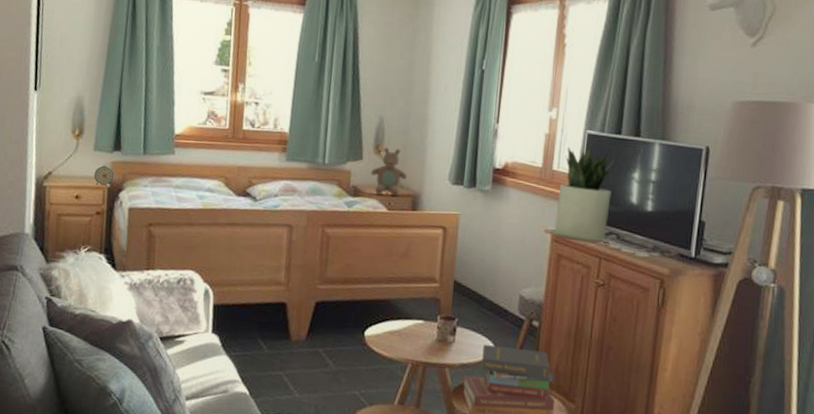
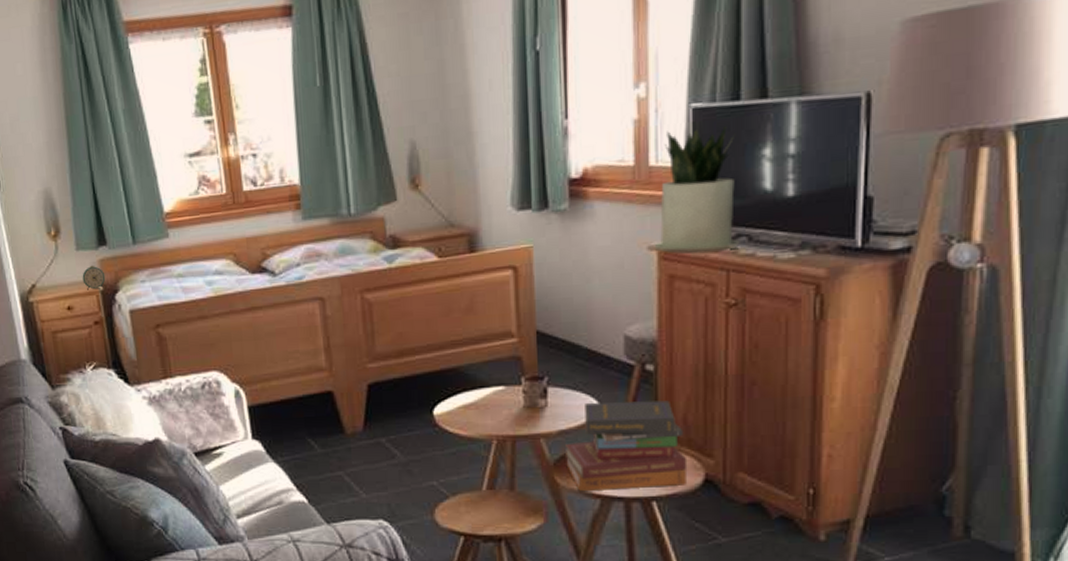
teddy bear: present [370,147,408,197] -> none [409,177,458,241]

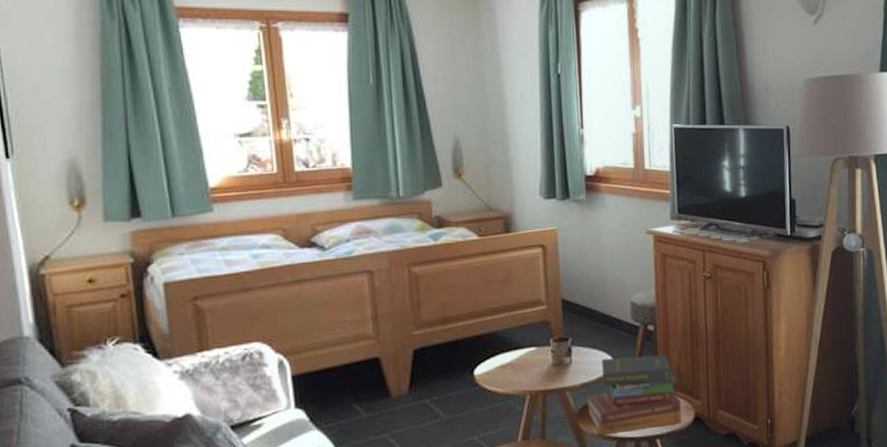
alarm clock: present [82,265,106,290] -> none [109,237,137,262]
planter: present [652,125,740,255] -> none [649,142,711,238]

